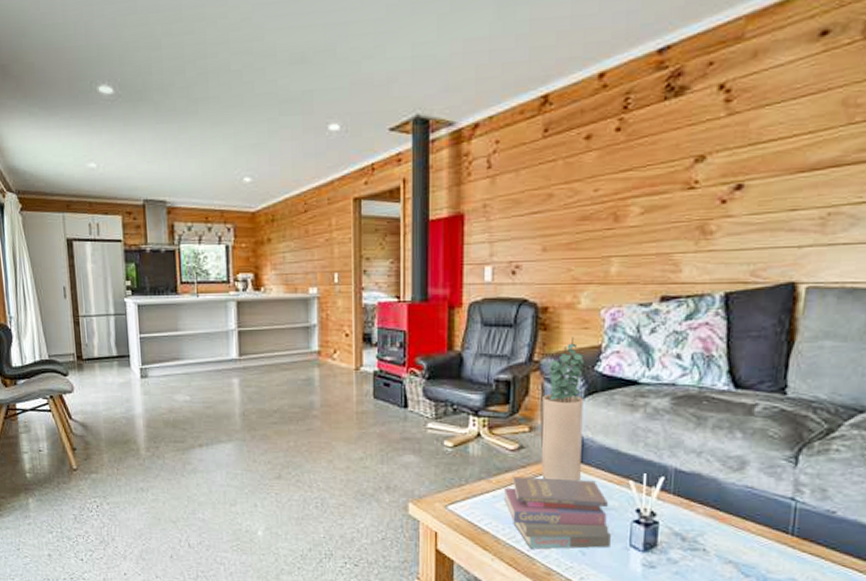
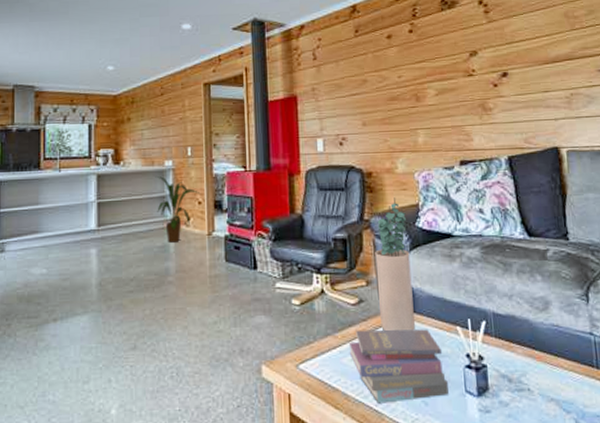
house plant: none [298,305,348,377] -> present [155,176,201,244]

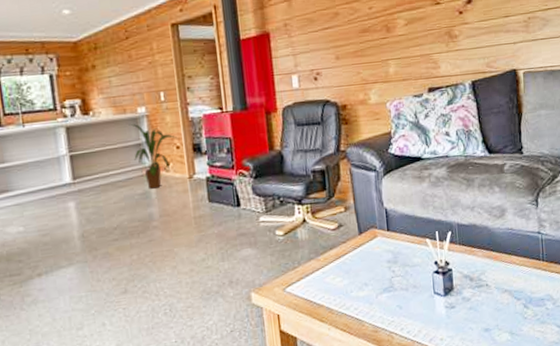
books: present [348,329,449,404] -> none [330,244,420,313]
vase: present [375,197,415,332] -> none [352,127,390,250]

